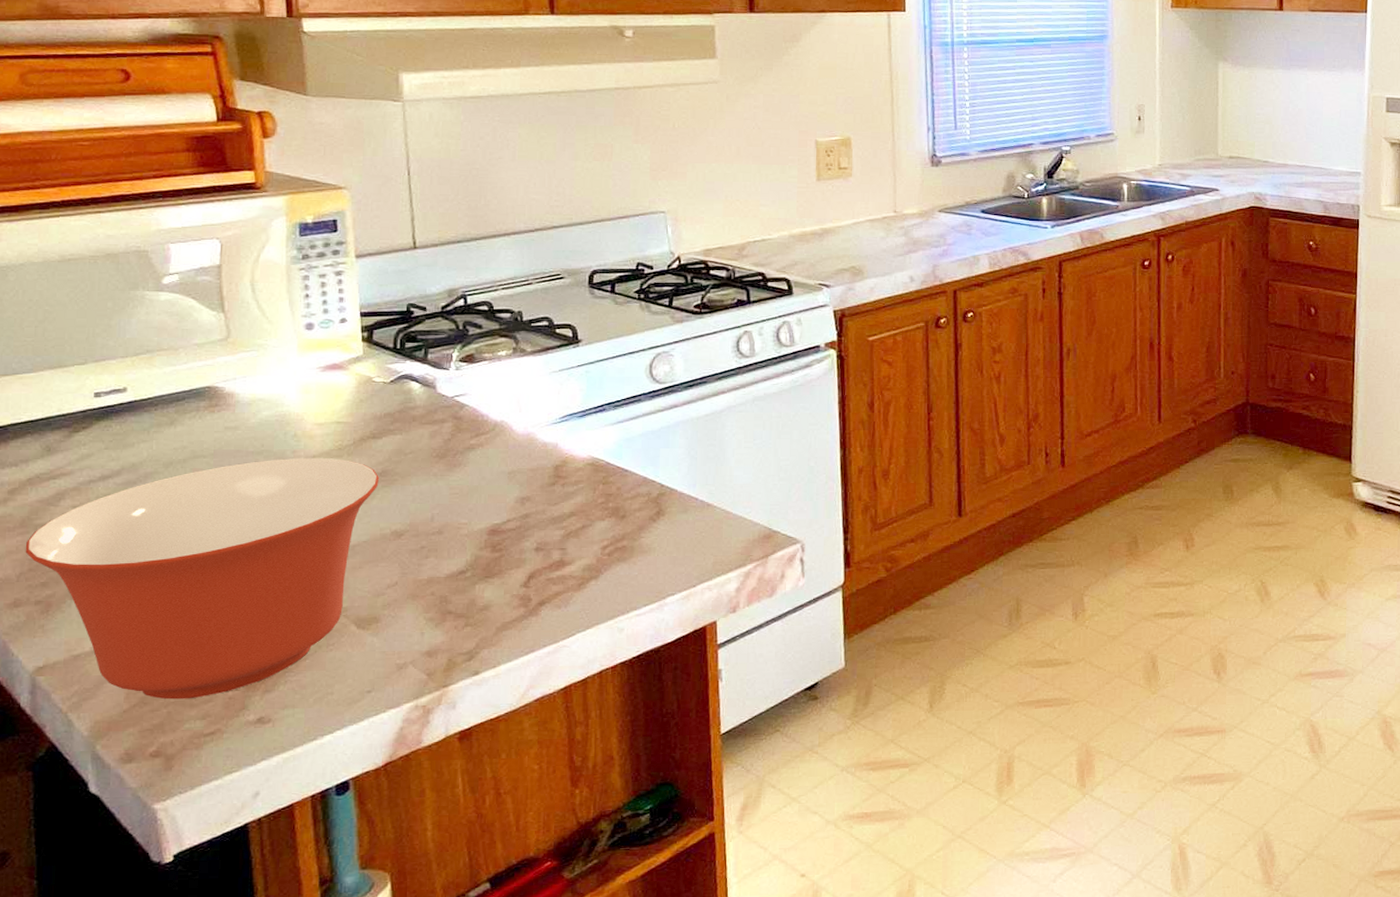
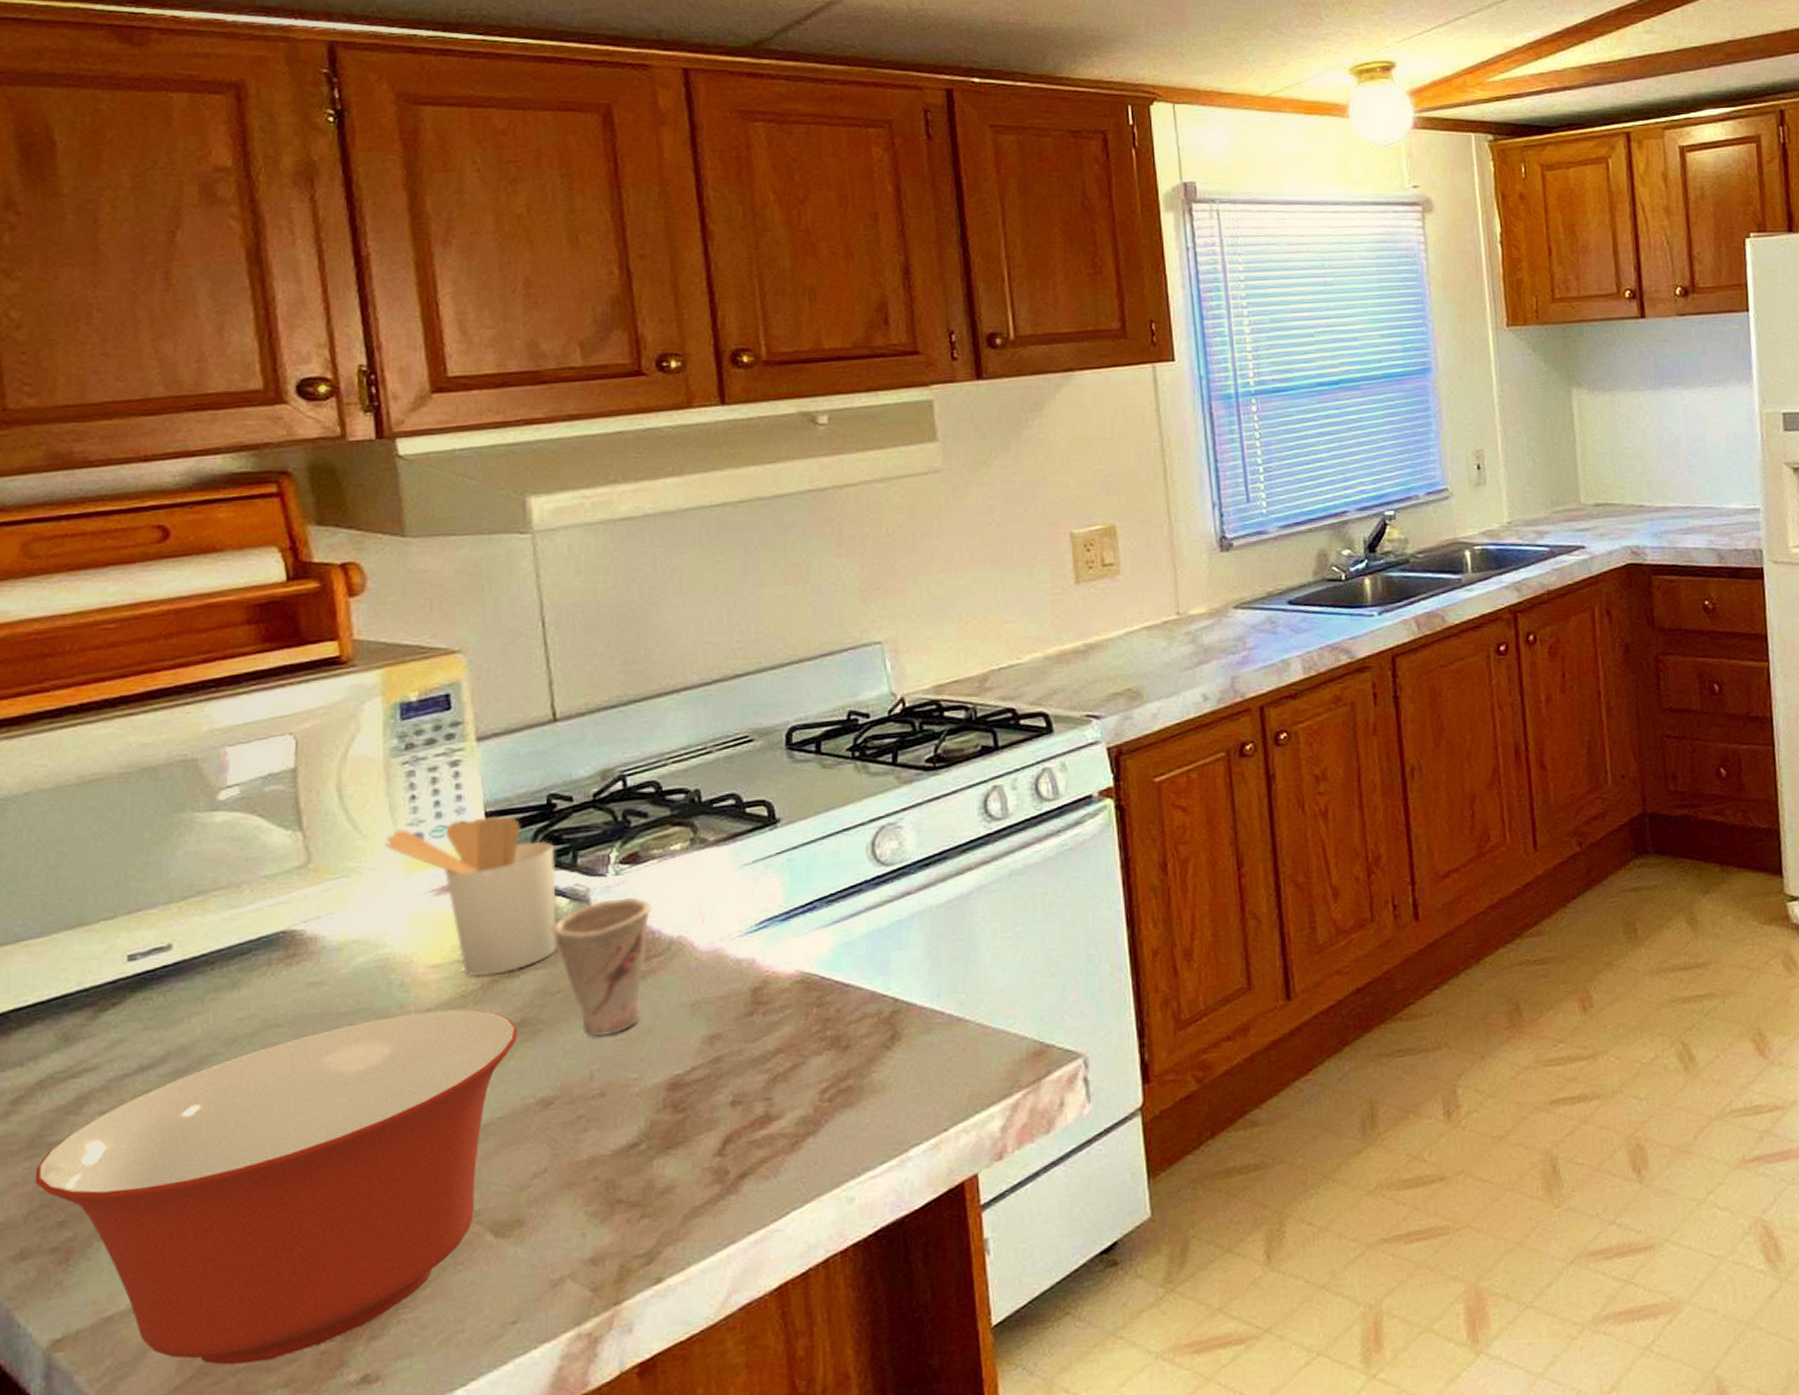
utensil holder: none [285,316,412,435] -> present [385,816,558,977]
cup: none [407,387,482,490] -> present [552,898,652,1037]

